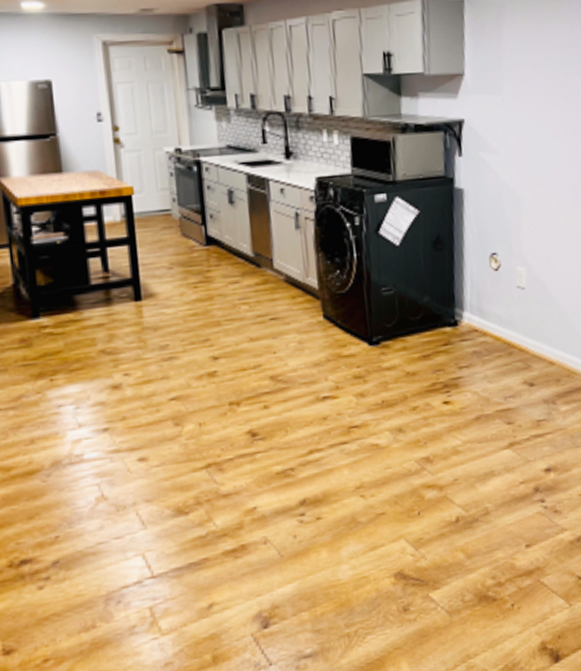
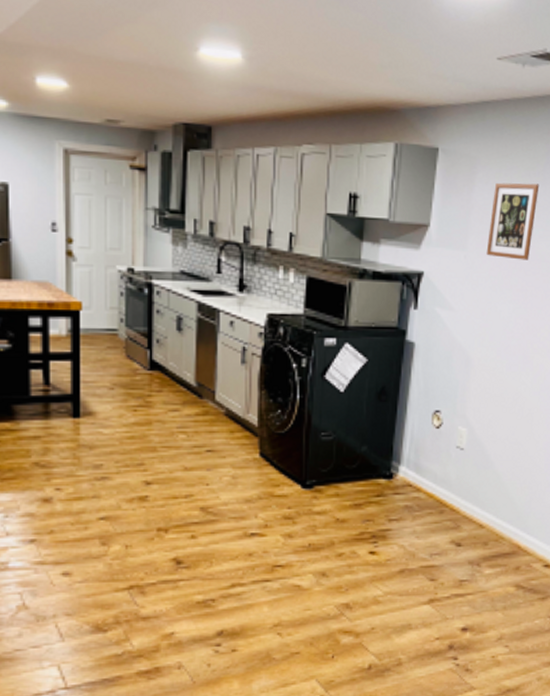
picture frame: none [522,22,566,98] -> present [486,182,540,260]

